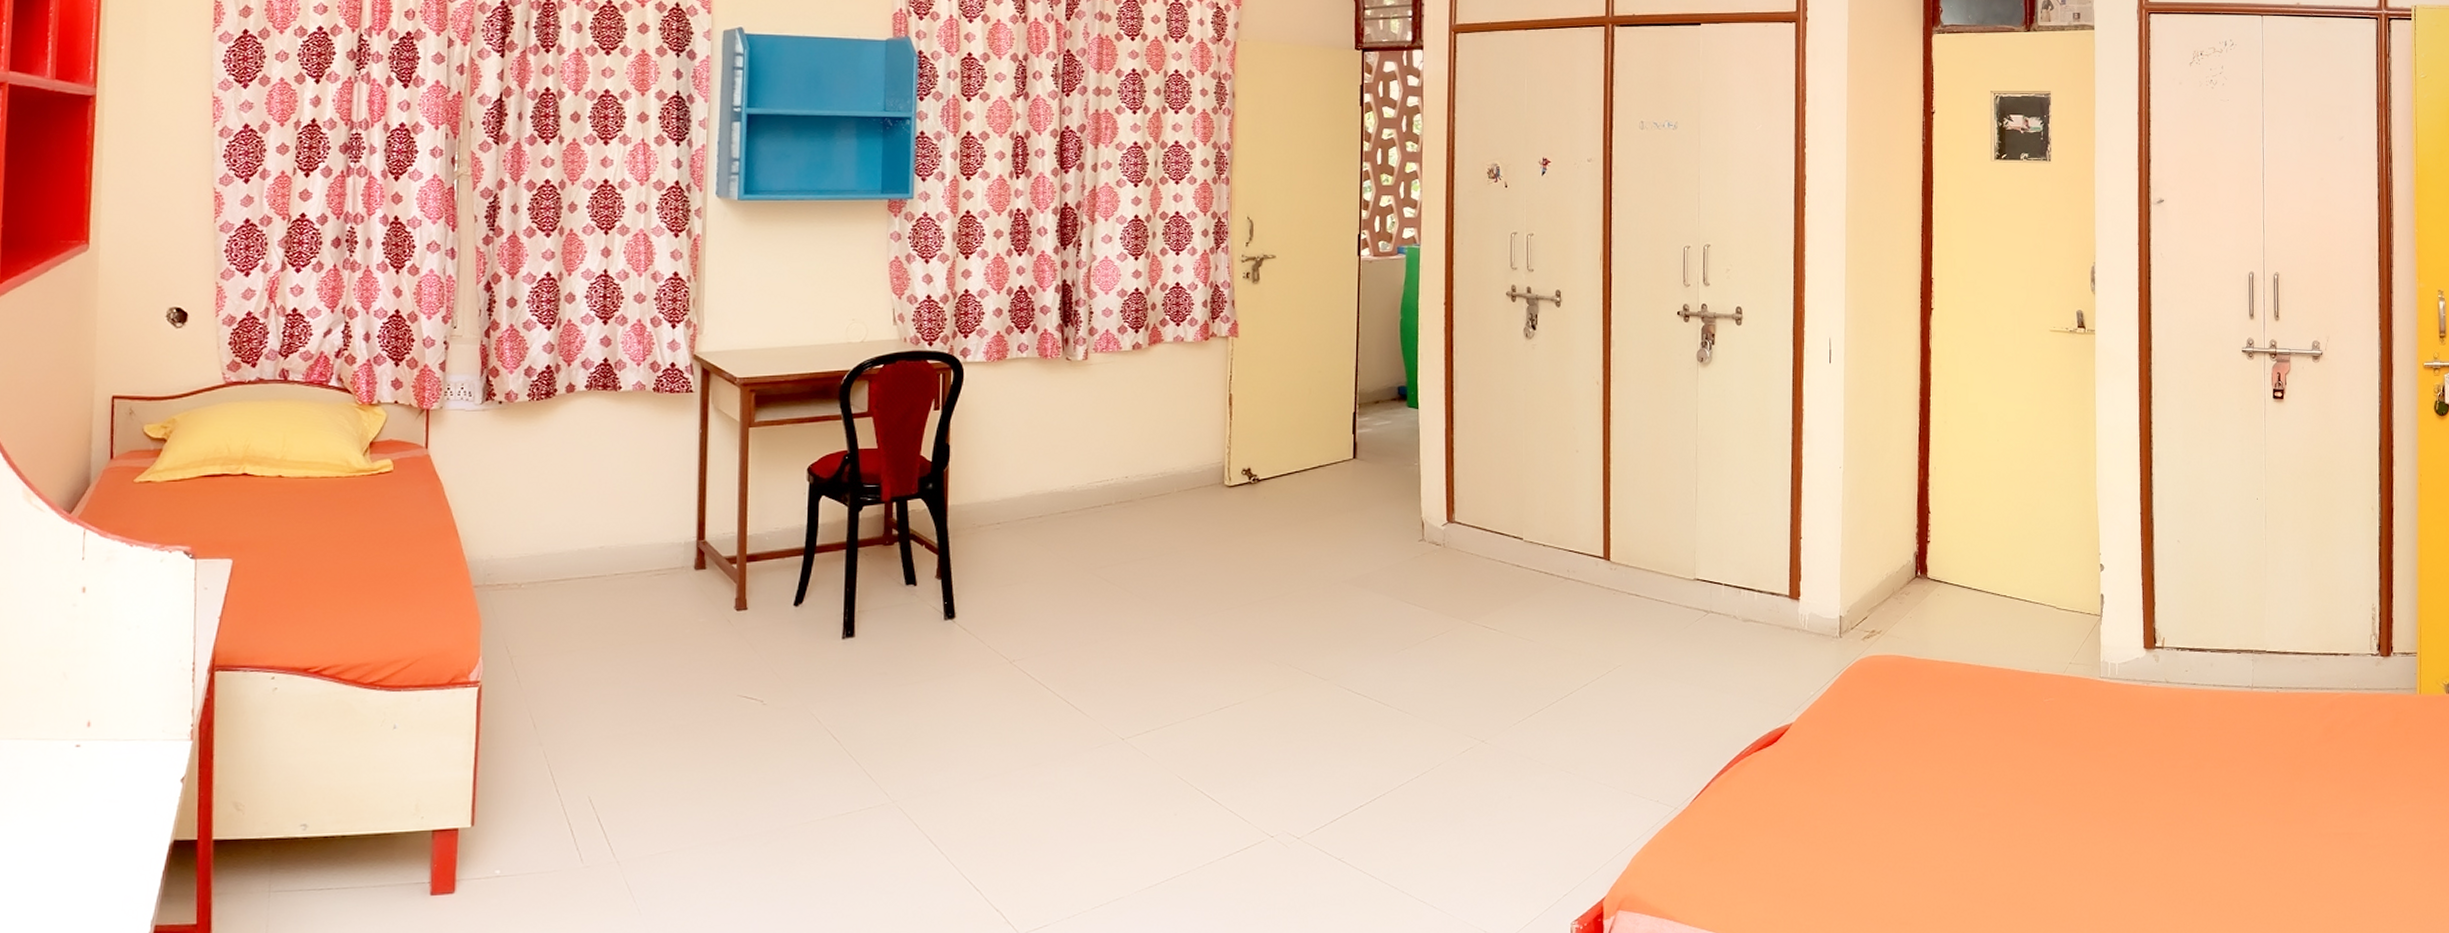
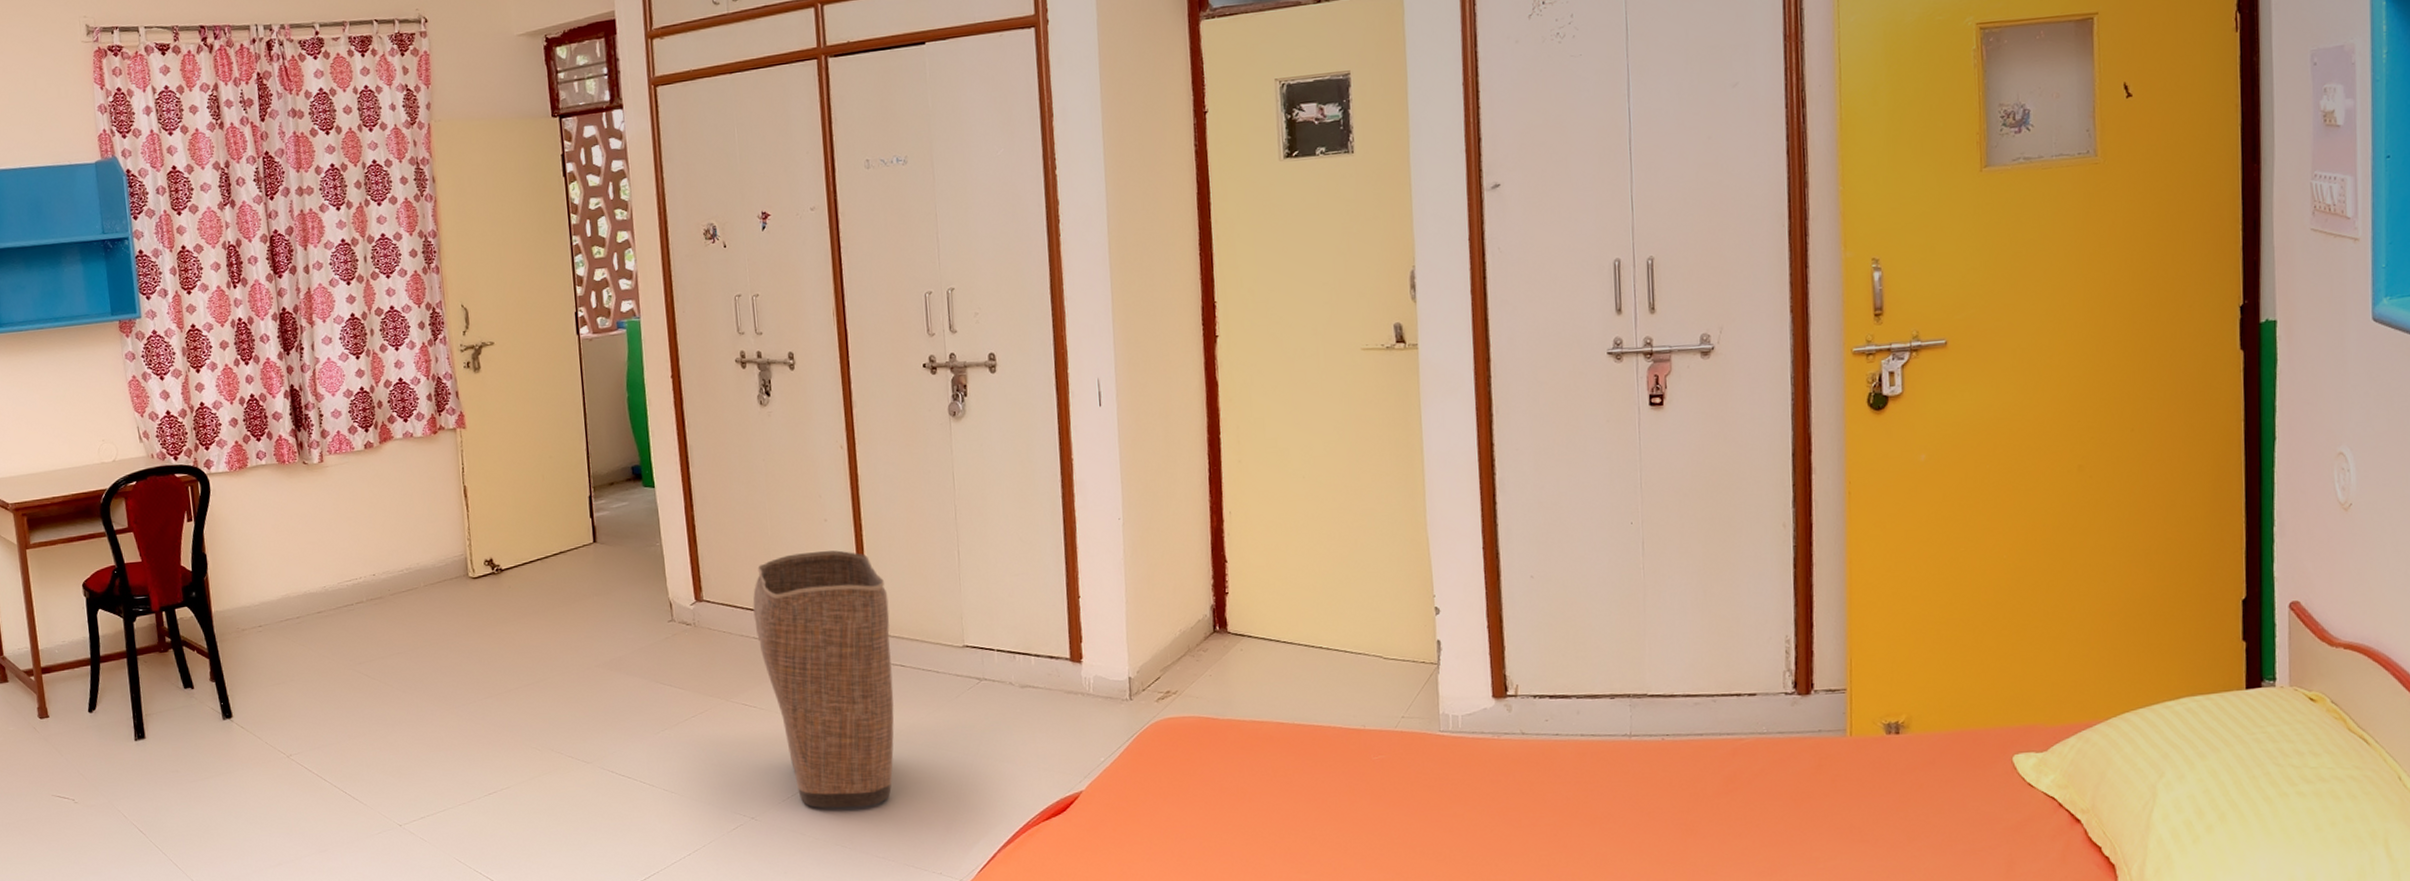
laundry basket: none [1502,481,1629,734] -> present [753,550,894,808]

